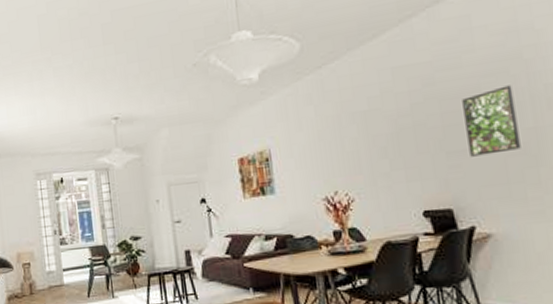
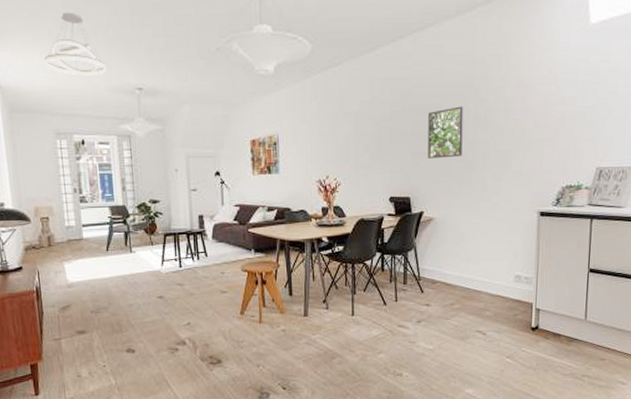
pendant light: none [25,53,83,114] -> present [45,12,106,76]

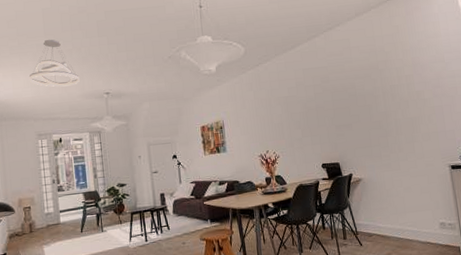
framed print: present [428,106,463,159] -> none [345,85,378,129]

